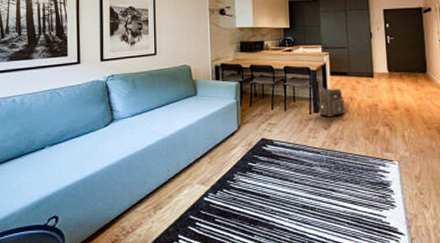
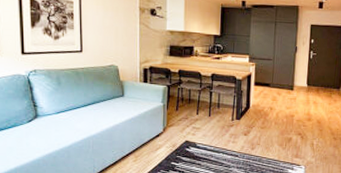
backpack: present [318,87,345,116] -> none [240,96,265,124]

